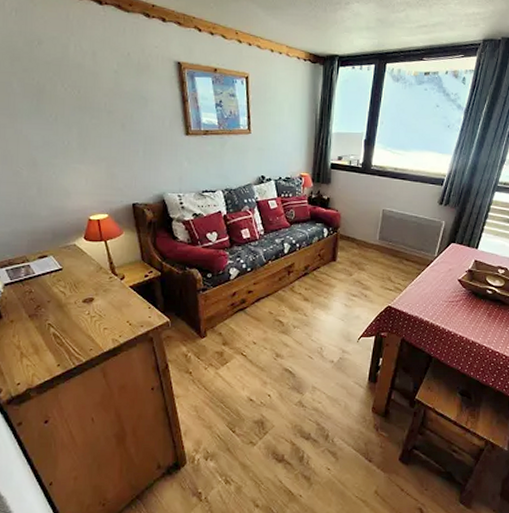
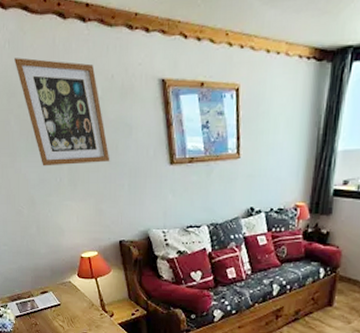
wall art: none [21,26,125,130] -> present [14,58,110,167]

